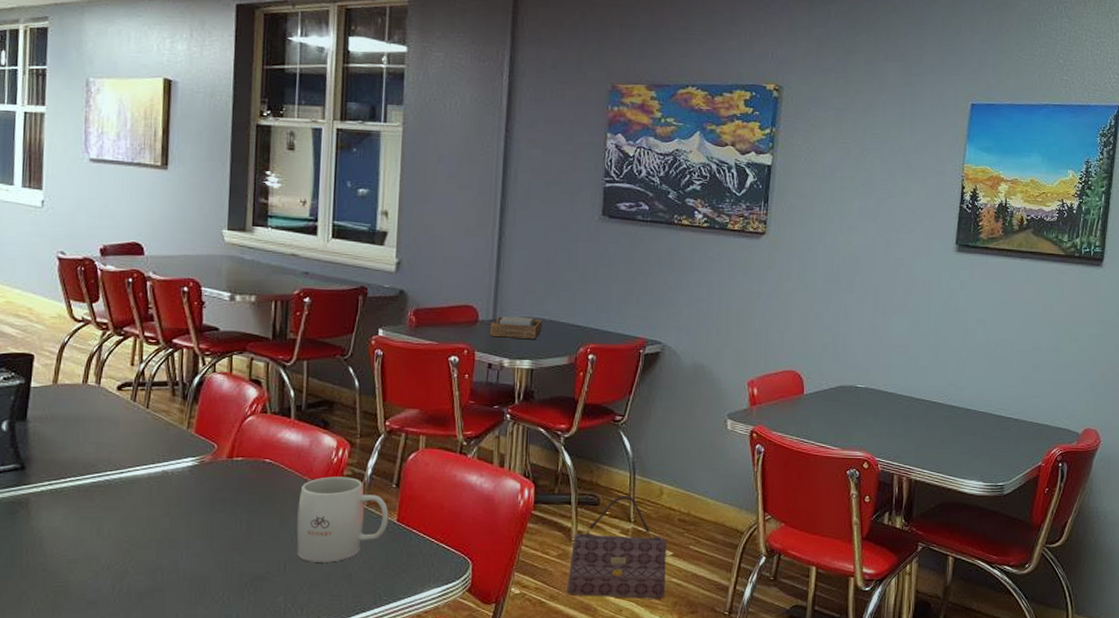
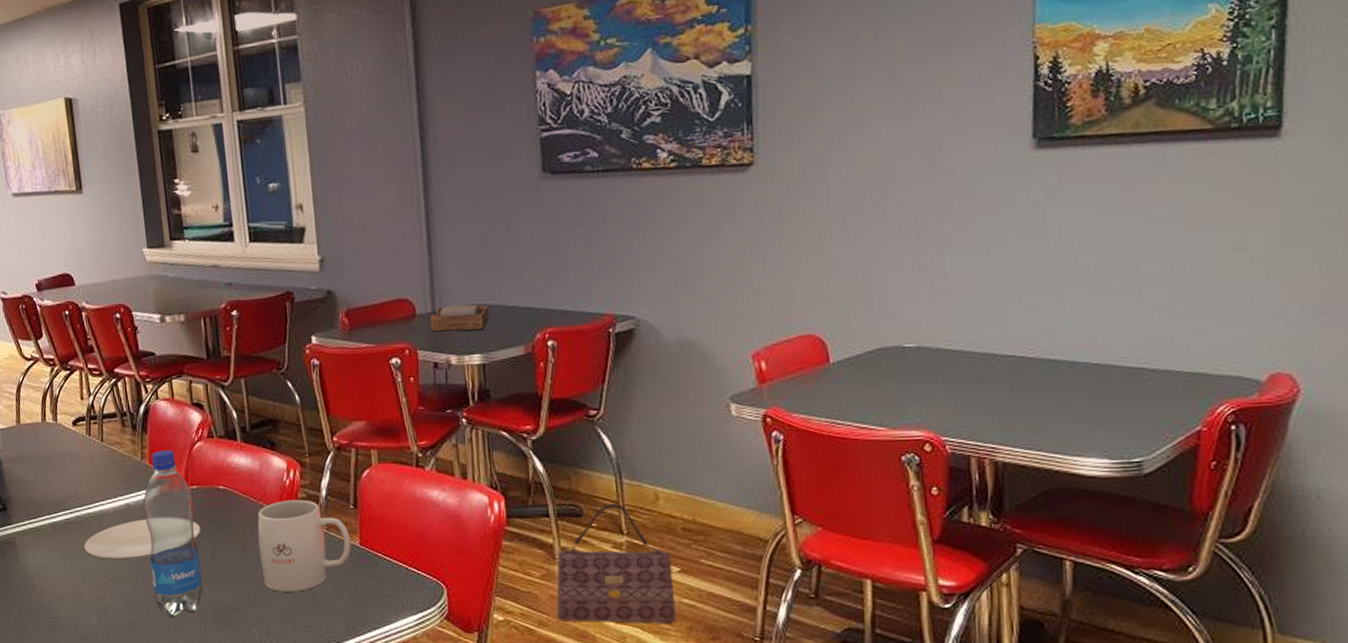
plate: none [109,486,240,526] -> present [84,519,201,560]
bottle: none [178,421,236,584] -> present [143,450,203,617]

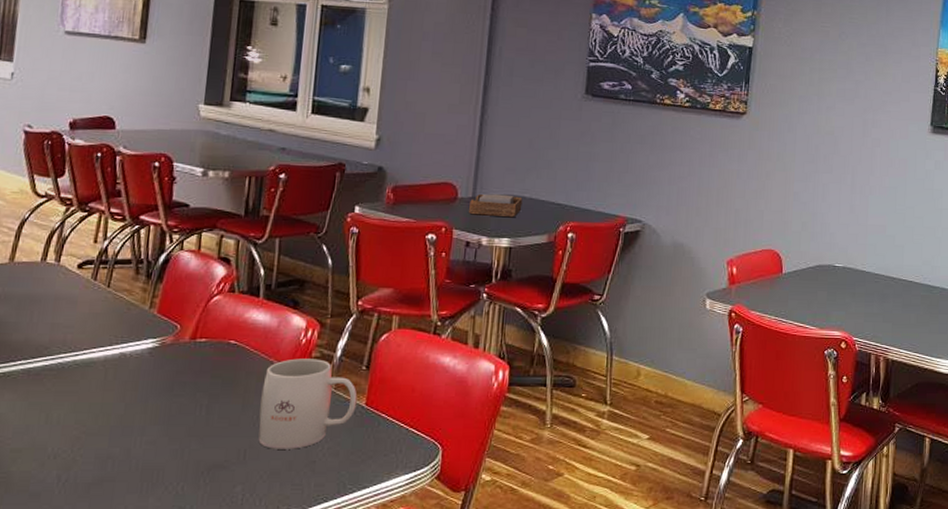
plate: present [84,519,201,560] -> none [59,369,201,411]
bottle: present [143,450,203,617] -> none [131,301,199,474]
handbag: present [556,502,677,624] -> none [539,376,643,485]

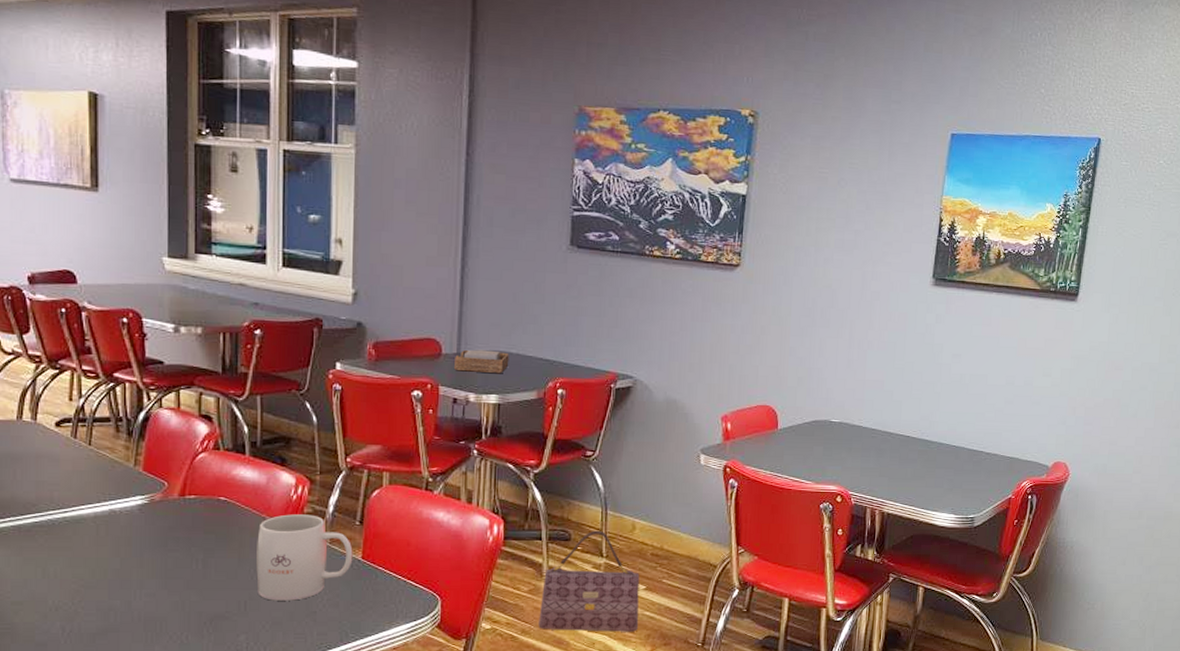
handbag: none [539,376,643,485] -> present [538,530,640,632]

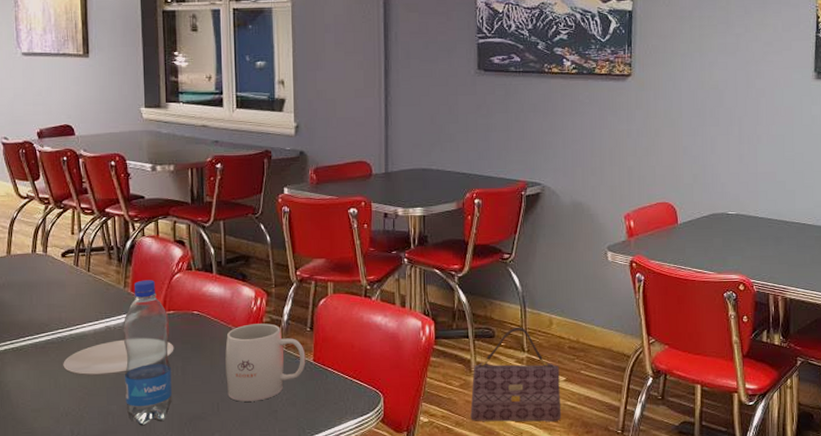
plate: none [54,525,194,566] -> present [63,339,174,376]
bottle: none [131,458,190,624] -> present [123,280,172,426]
napkin holder: present [453,349,509,374] -> none [383,168,431,189]

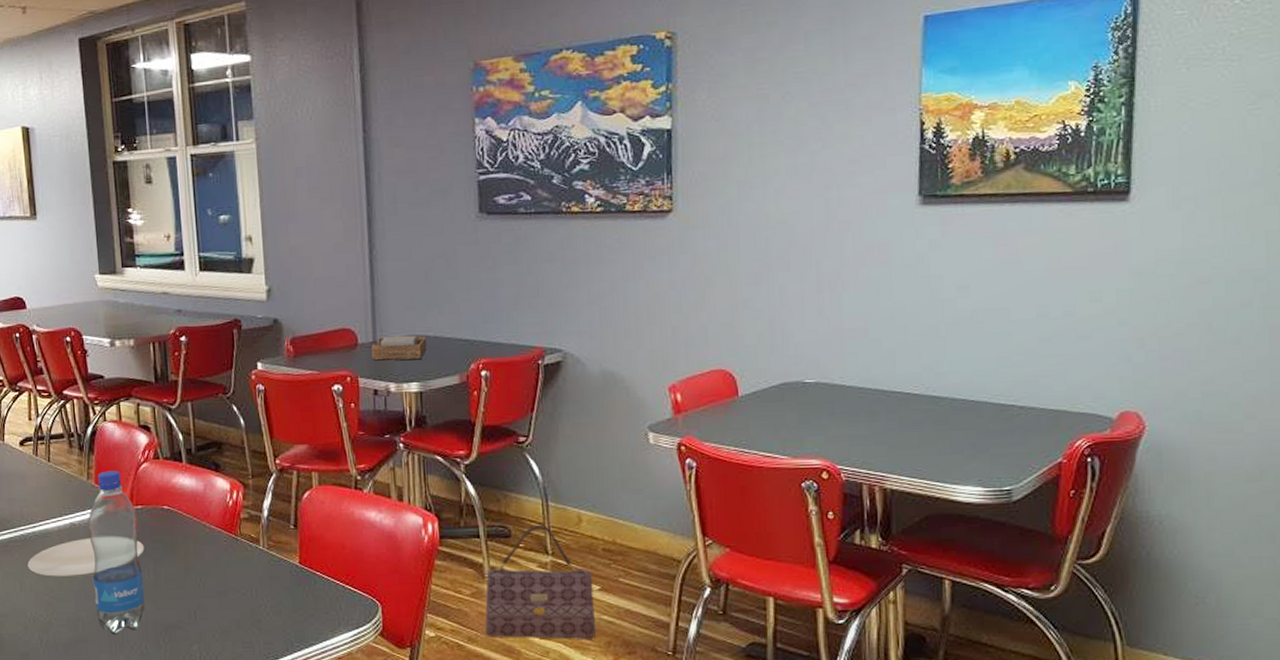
mug: present [225,323,306,402] -> none [200,520,291,609]
napkin holder: none [383,168,431,189] -> present [371,335,427,361]

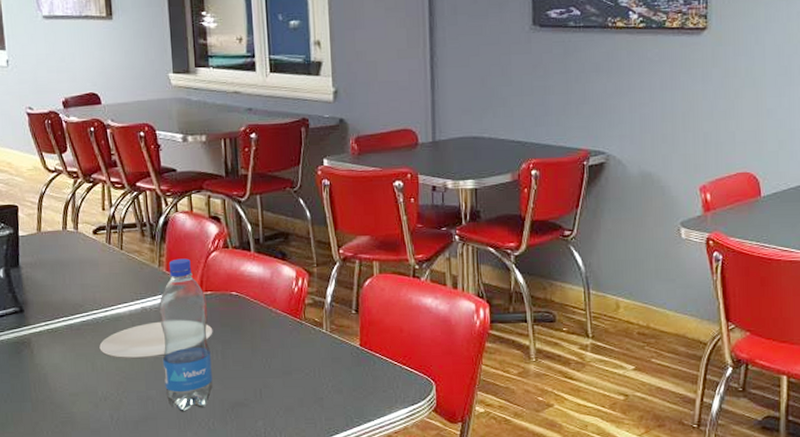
napkin holder: present [371,335,427,361] -> none [430,136,482,160]
handbag: present [485,524,597,639] -> none [530,310,631,414]

